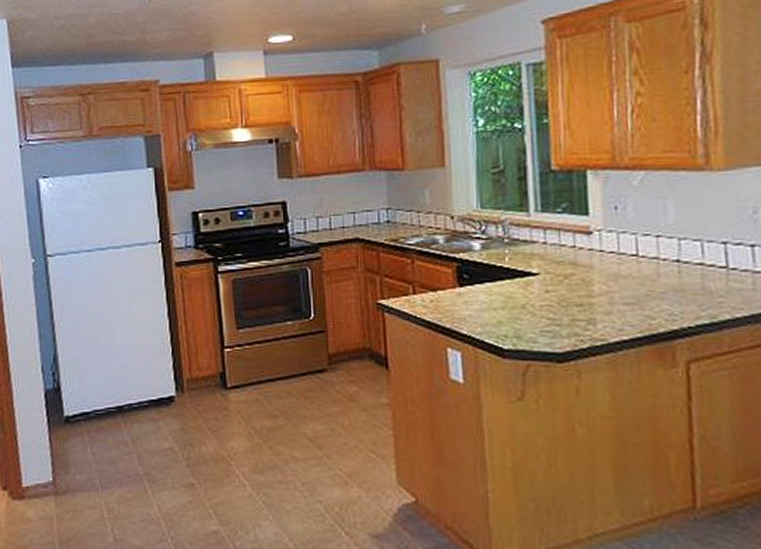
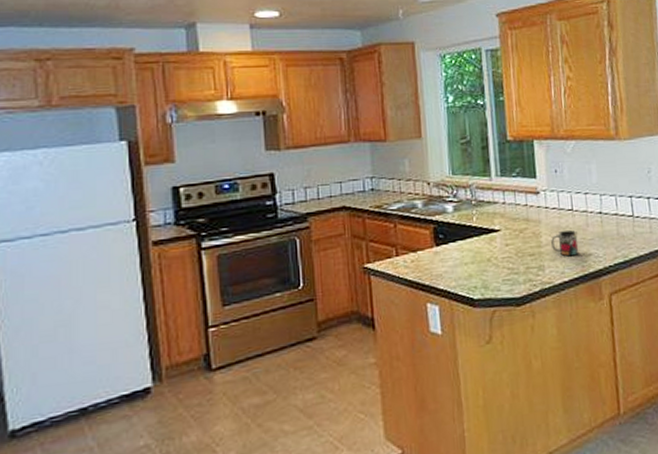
mug: none [606,280,645,311] -> present [551,230,579,257]

